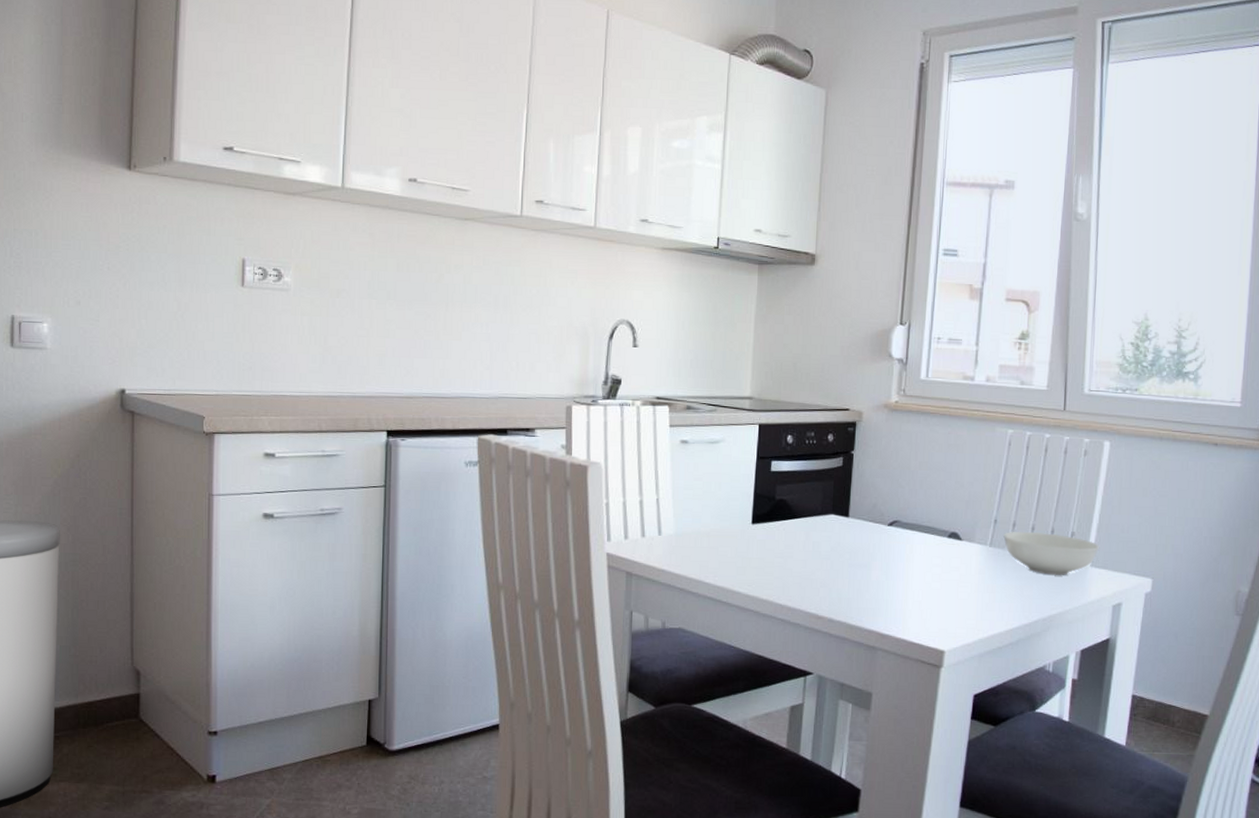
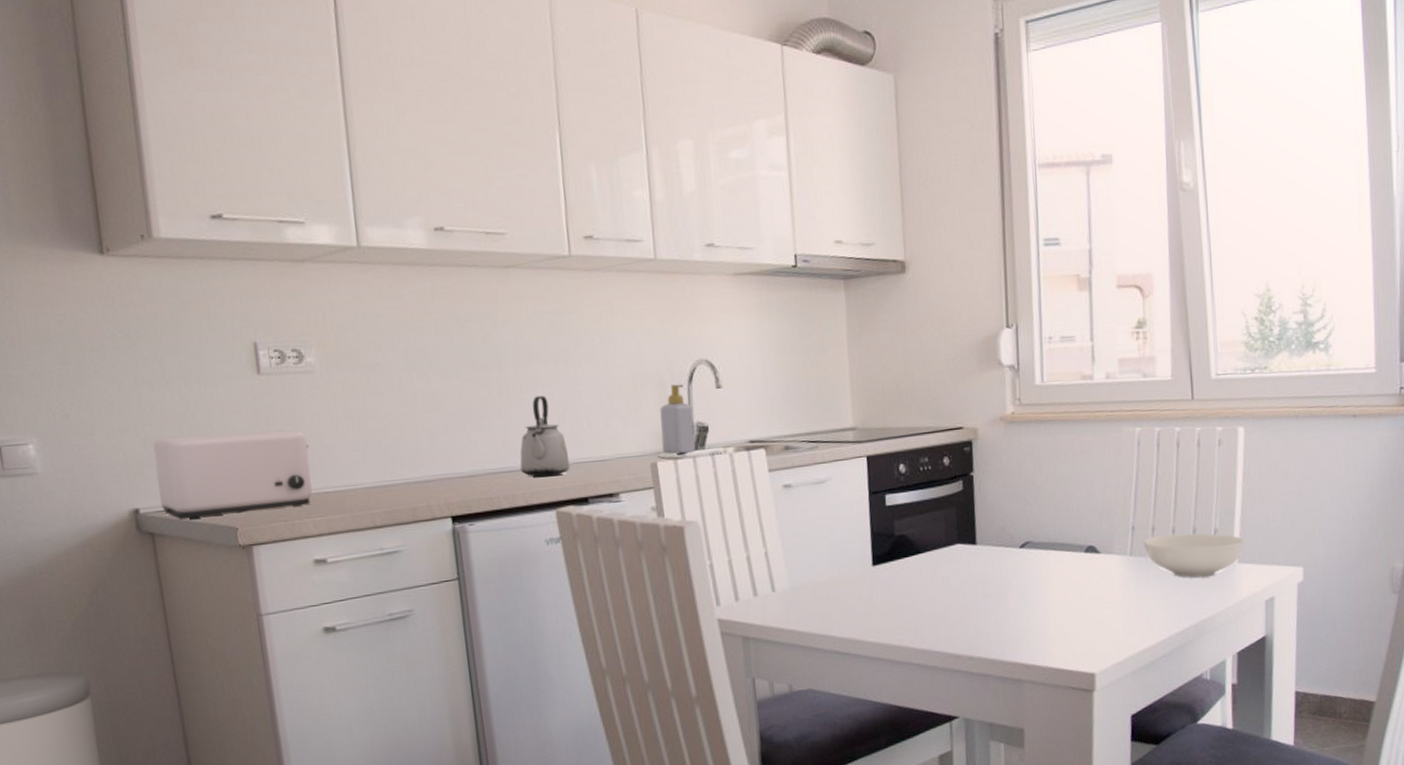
toaster: none [143,331,275,405] -> present [153,430,313,519]
kettle: none [452,334,496,407] -> present [520,395,570,478]
soap bottle: none [578,339,609,401] -> present [660,384,695,454]

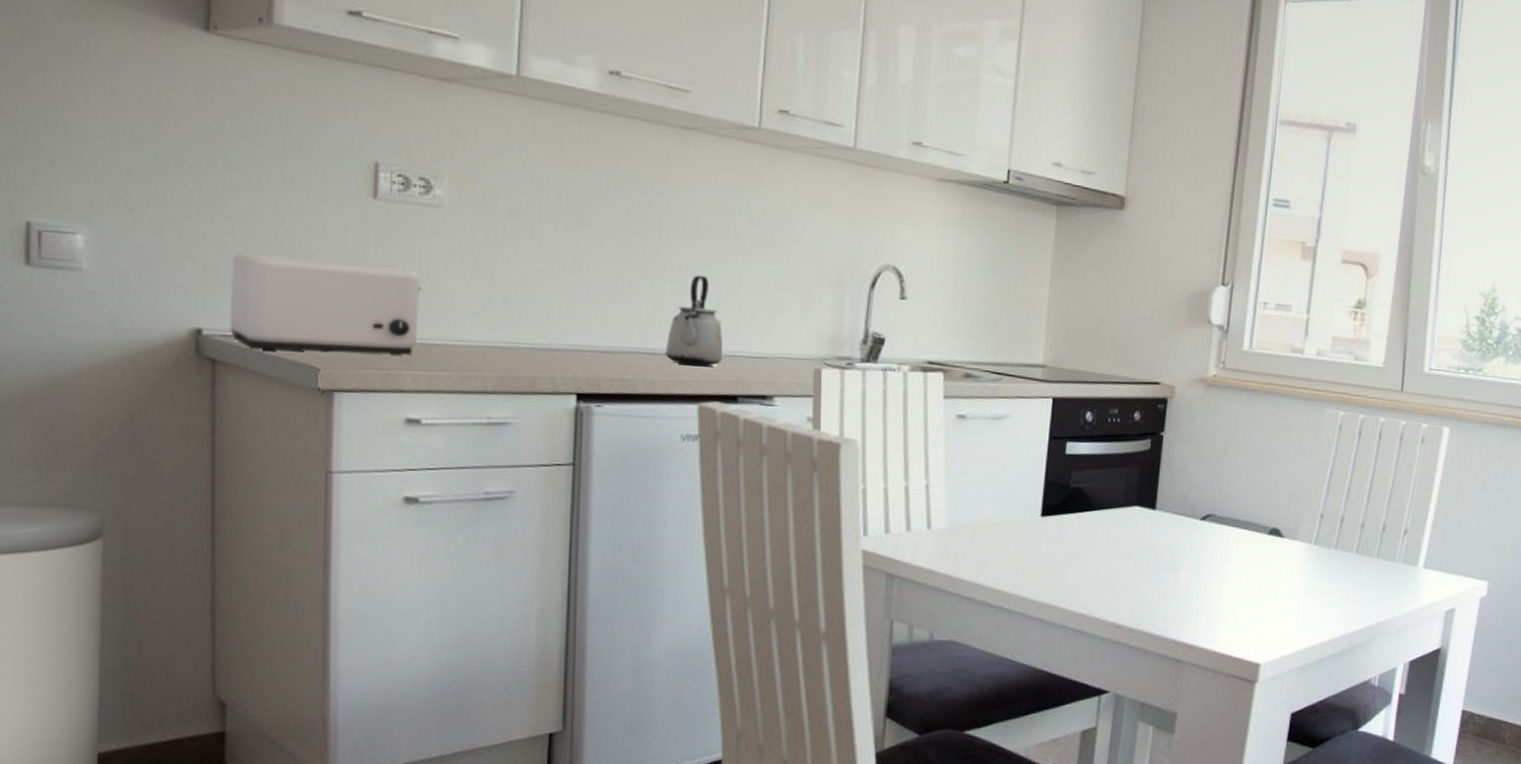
soap bottle: present [660,384,695,454] -> none [830,287,870,364]
bowl: present [1143,533,1246,578] -> none [1330,527,1435,578]

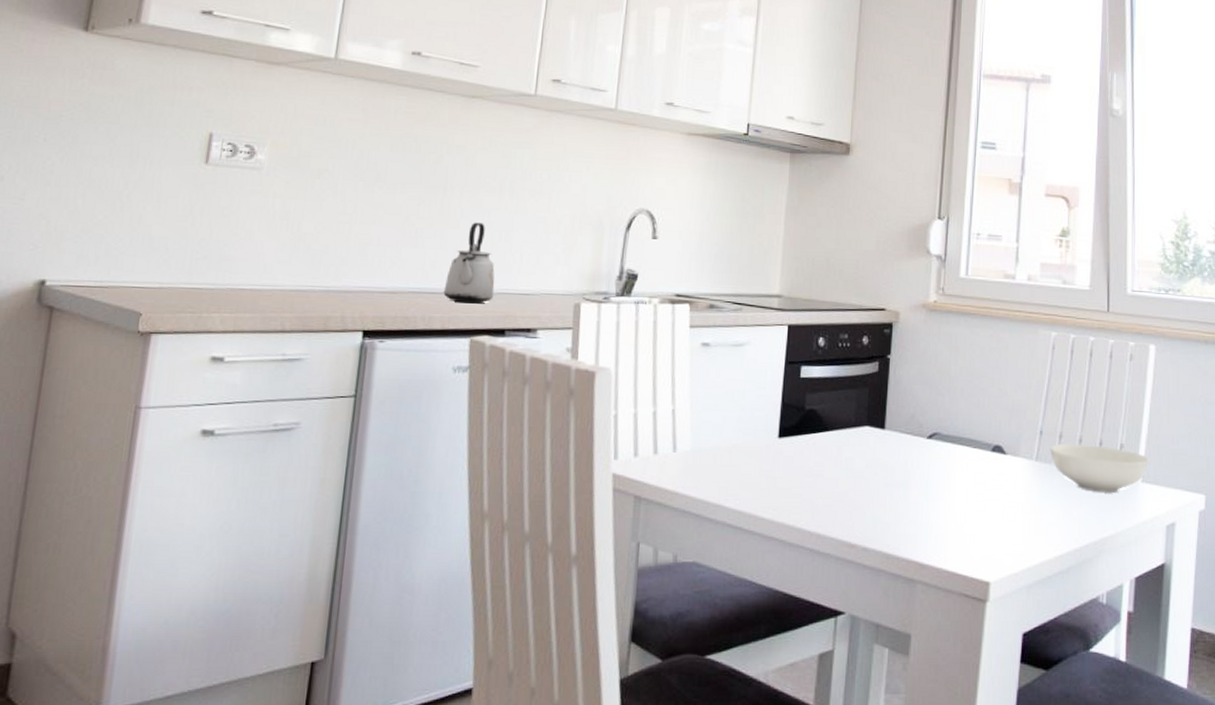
toaster: present [229,252,421,356] -> none [69,212,237,300]
bowl: none [1330,527,1435,578] -> present [1050,443,1150,493]

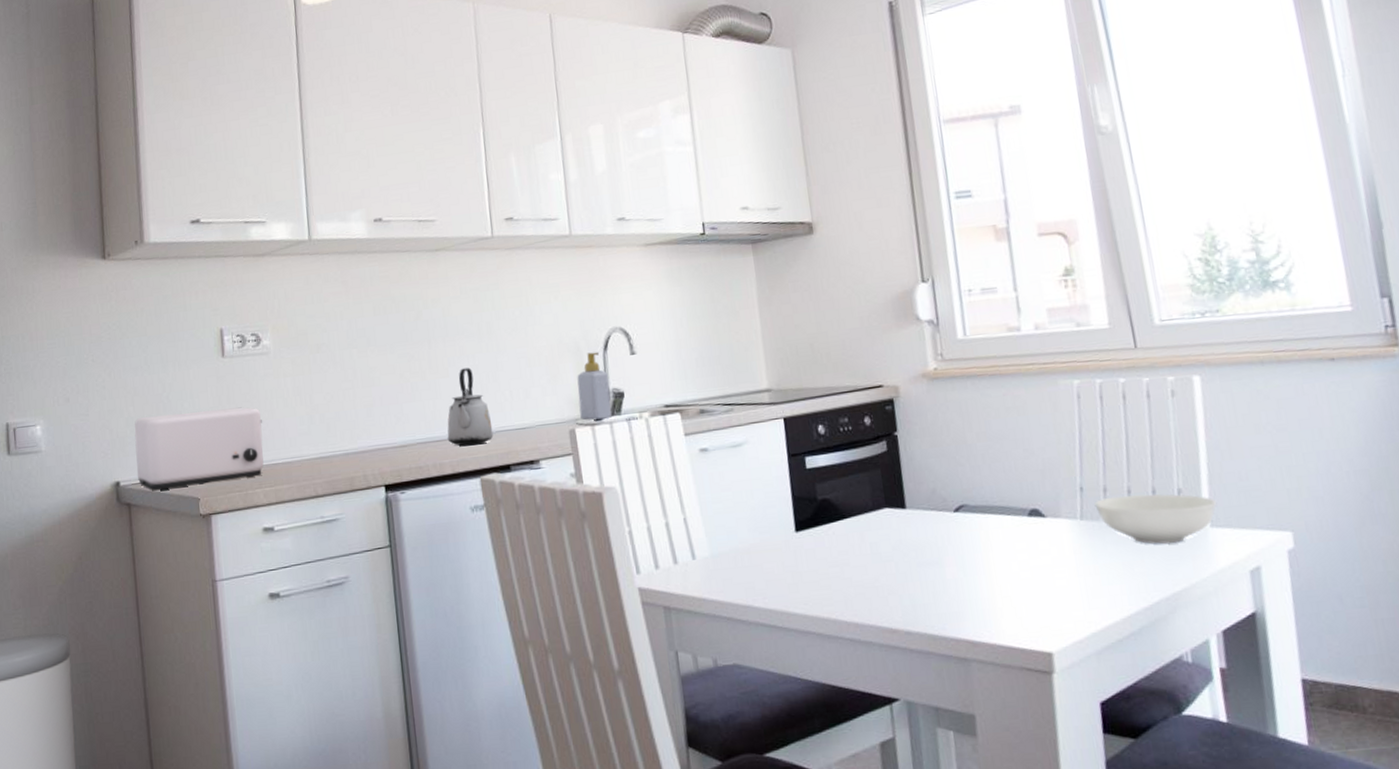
toaster: none [69,212,237,300] -> present [134,407,264,491]
soap bottle: none [589,229,625,298] -> present [577,351,611,421]

